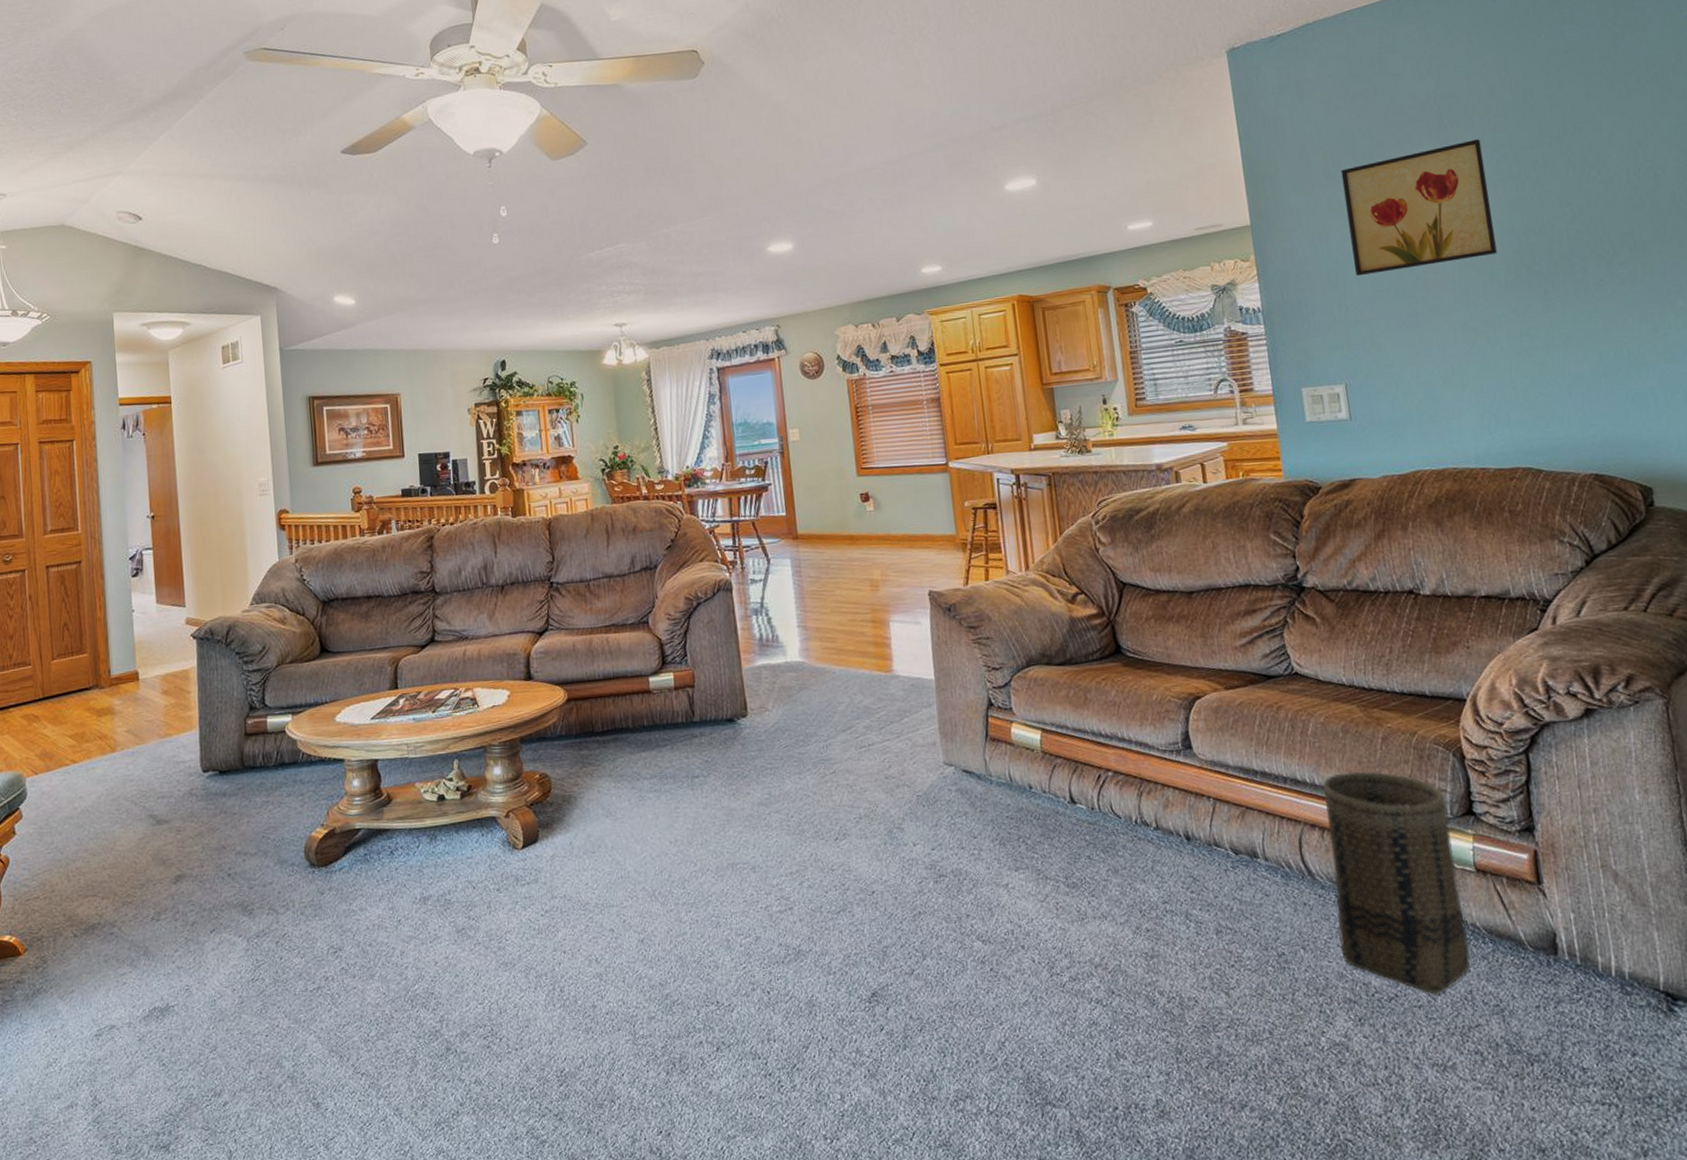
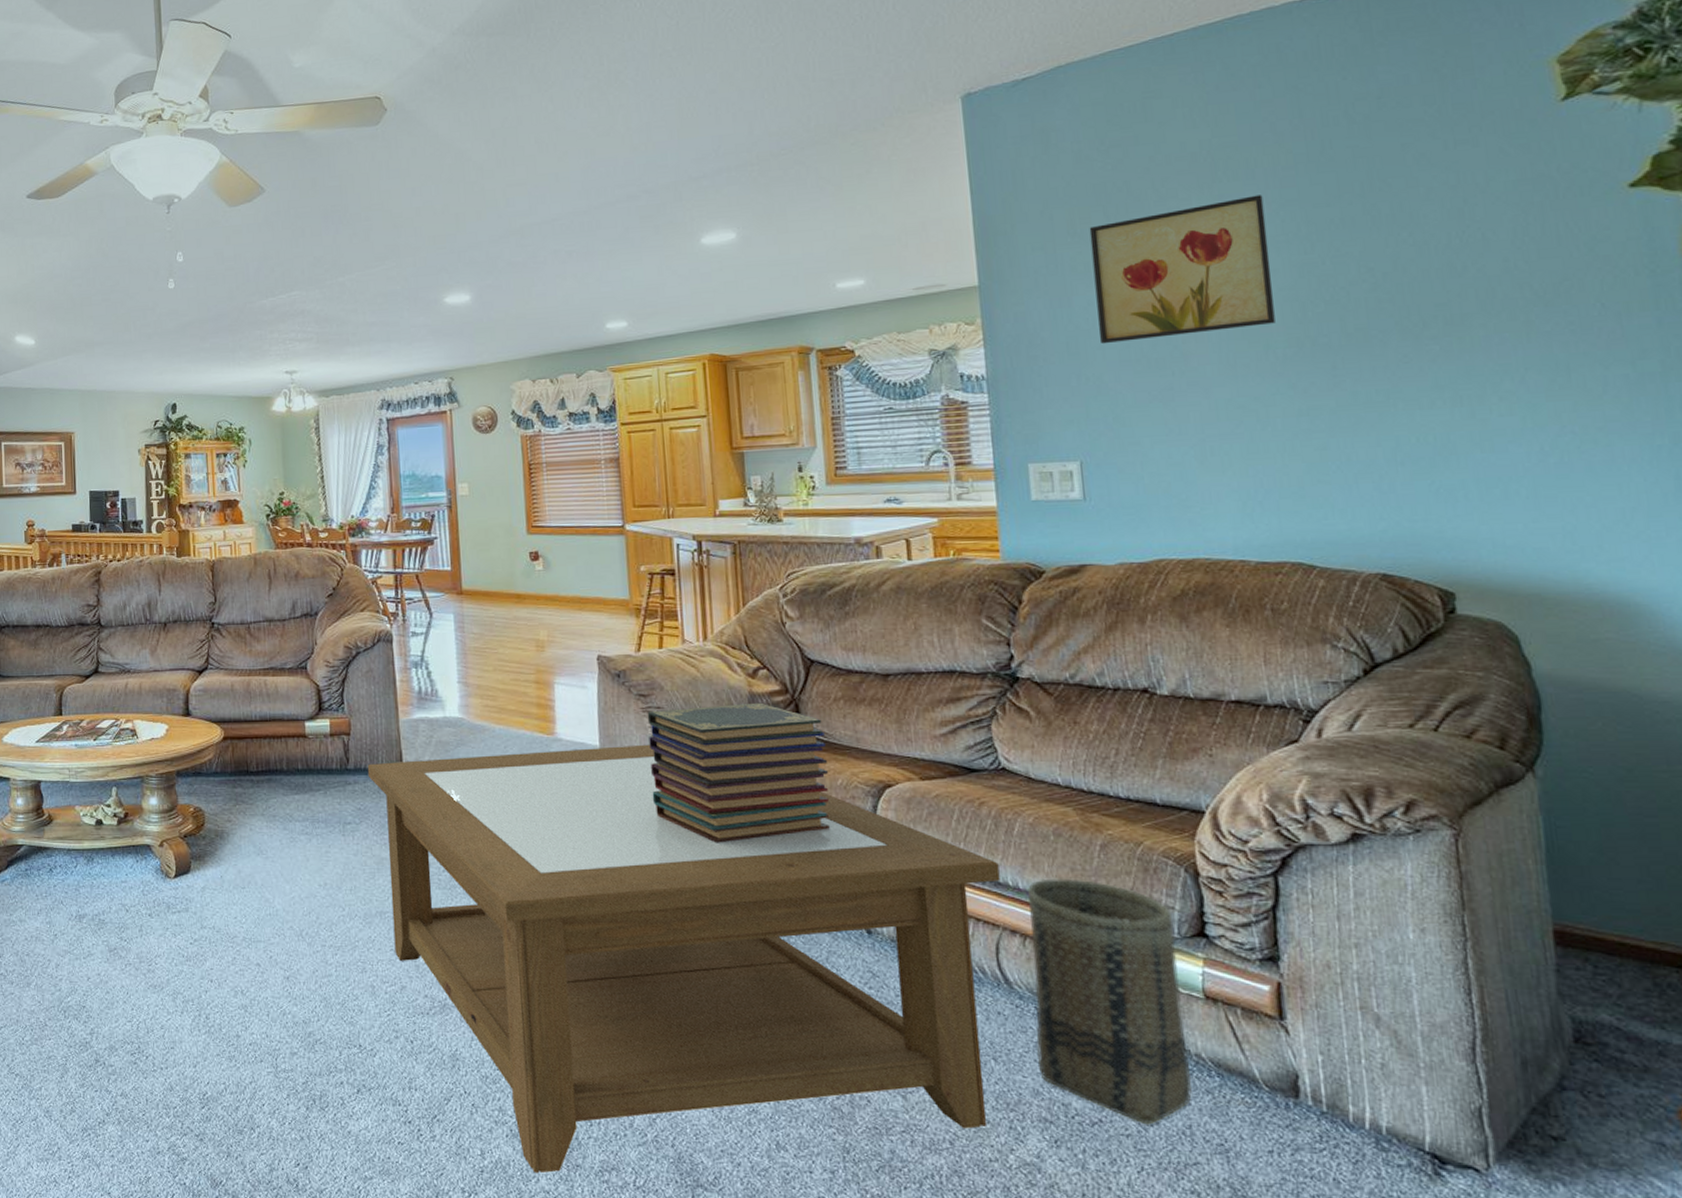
coffee table: none [712,674,1300,1111] -> present [367,744,1000,1174]
book stack: none [977,626,1148,766] -> present [647,702,830,843]

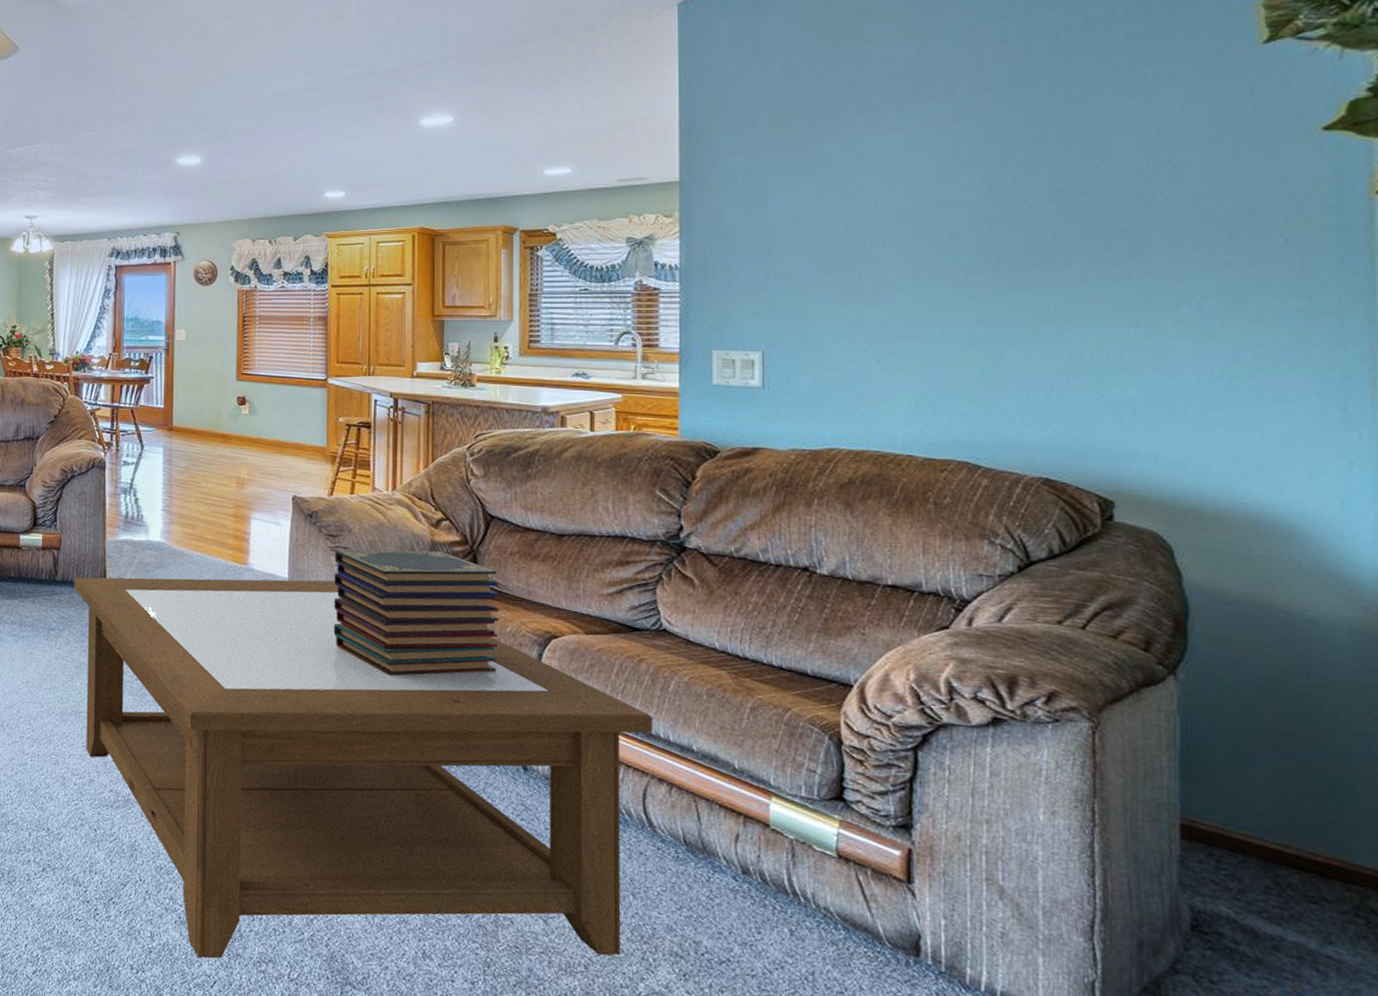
basket: present [1026,878,1193,1125] -> none [673,734,819,968]
wall art: present [1089,195,1276,344] -> none [790,114,963,244]

